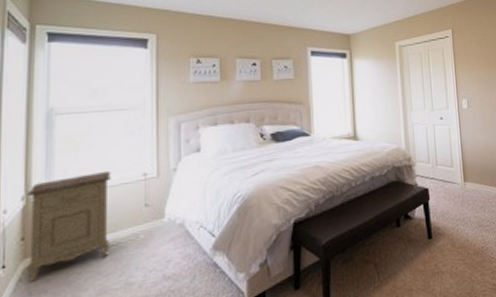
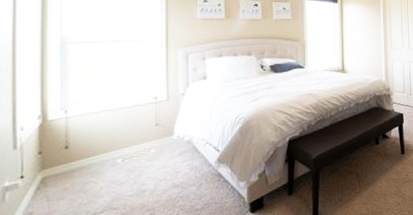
nightstand: present [26,172,111,282] -> none [42,95,123,190]

